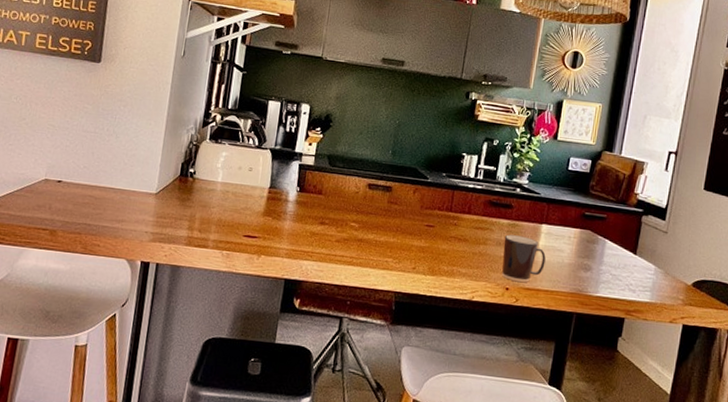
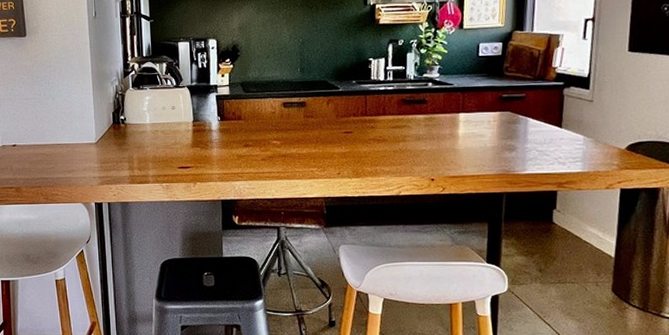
mug: present [501,234,546,283] -> none [422,128,468,172]

